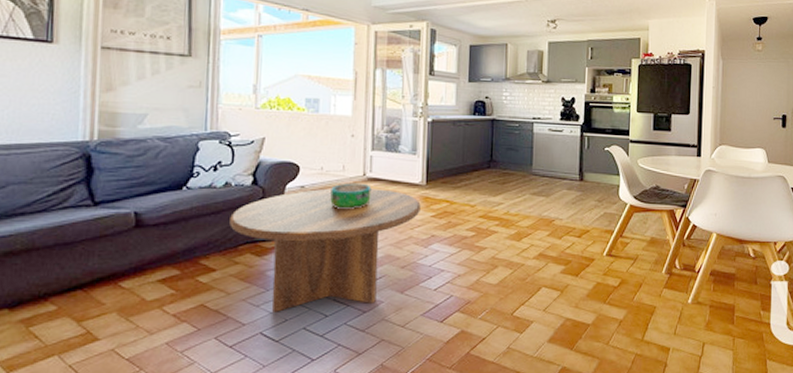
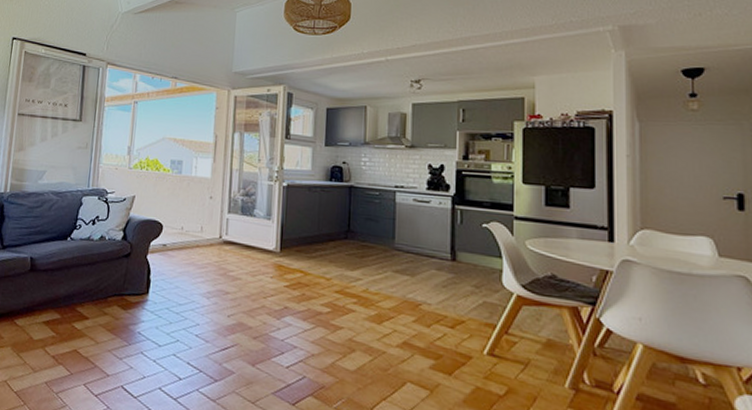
coffee table: present [229,188,421,312] -> none [102,248,274,373]
decorative bowl: present [330,183,372,209] -> none [188,244,227,272]

